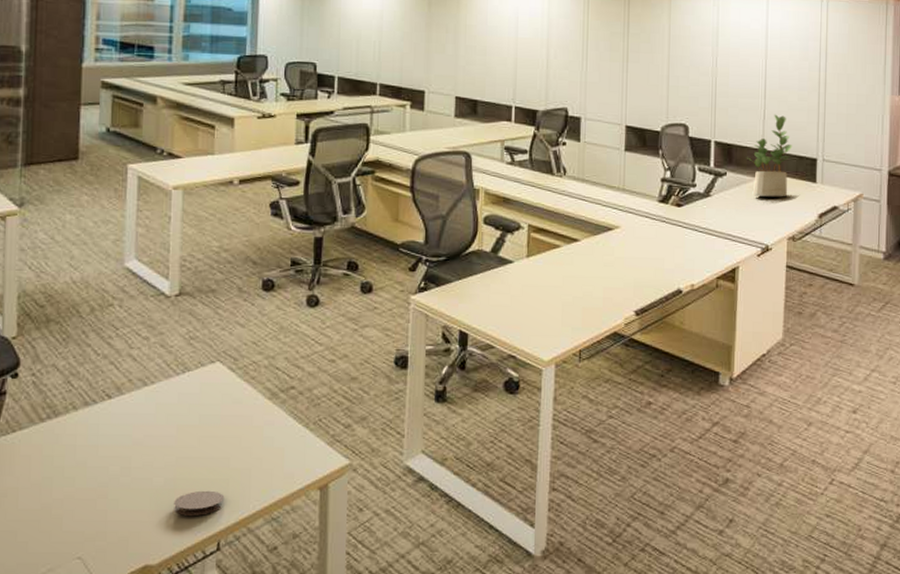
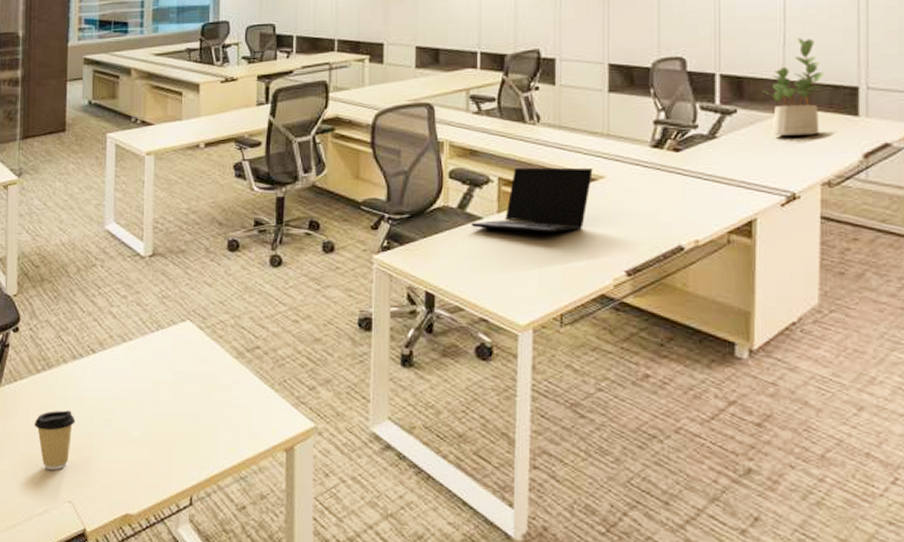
coffee cup: none [36,461,87,525] -> present [34,410,75,470]
coaster: present [174,490,225,516] -> none [150,445,196,470]
laptop: none [502,216,610,277] -> present [471,167,593,234]

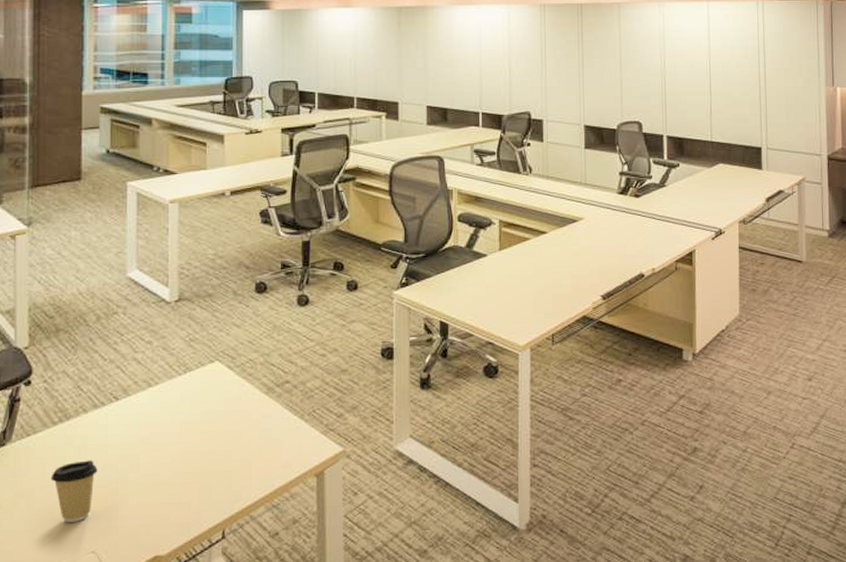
laptop: present [471,167,593,234] -> none [477,211,574,267]
potted plant: present [763,37,825,136] -> none [697,108,739,185]

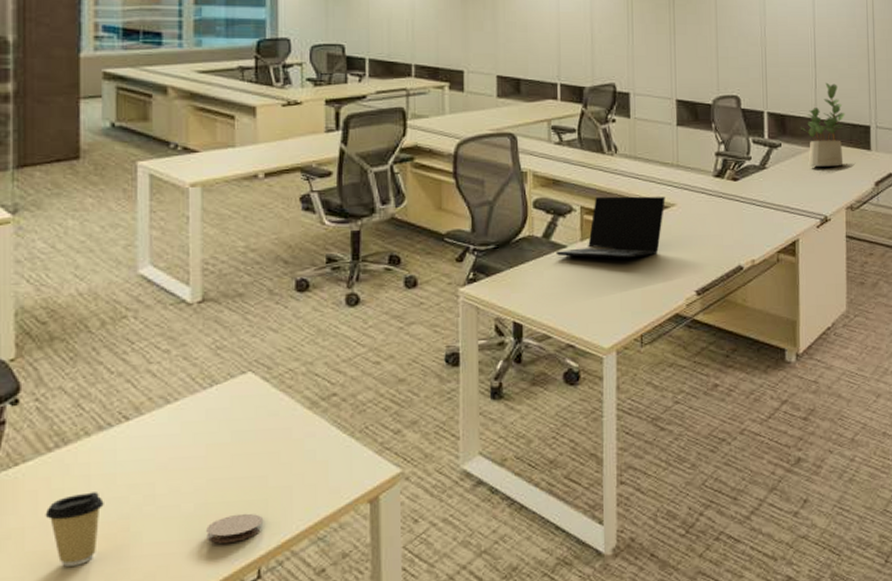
coaster: none [180,482,228,507] -> present [206,513,264,543]
laptop: none [477,211,574,267] -> present [556,196,665,259]
potted plant: none [697,108,739,185] -> present [801,82,846,167]

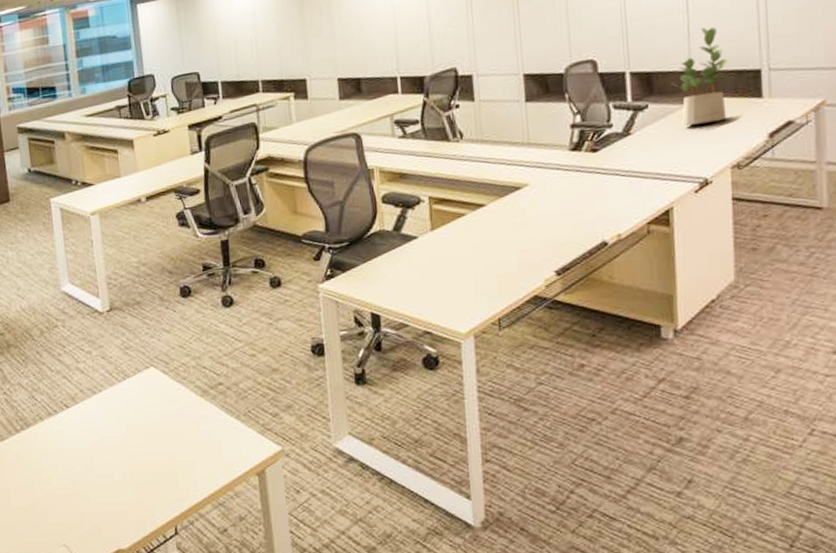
coffee cup: present [45,492,104,567] -> none [21,463,59,519]
coaster: present [206,513,264,543] -> none [133,482,175,505]
laptop: present [556,196,665,259] -> none [407,178,517,247]

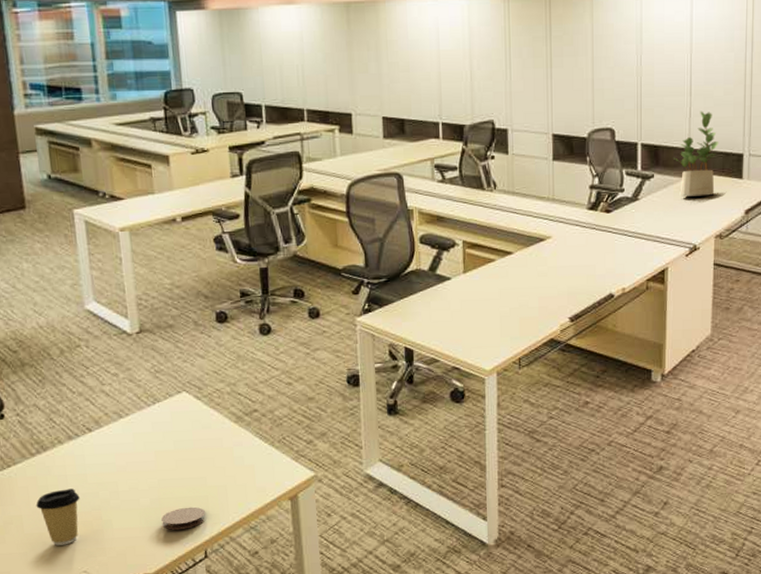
coffee cup: none [21,463,59,519] -> present [36,488,80,546]
coaster: none [133,482,175,505] -> present [161,506,206,530]

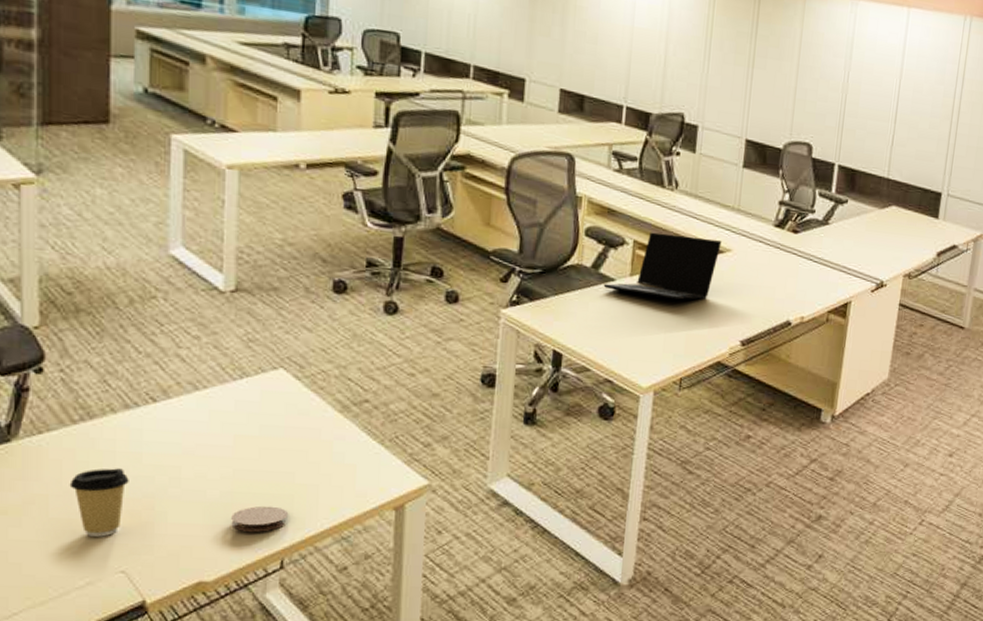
laptop: none [441,229,542,289] -> present [603,232,722,301]
potted plant: present [674,111,719,197] -> none [870,140,919,232]

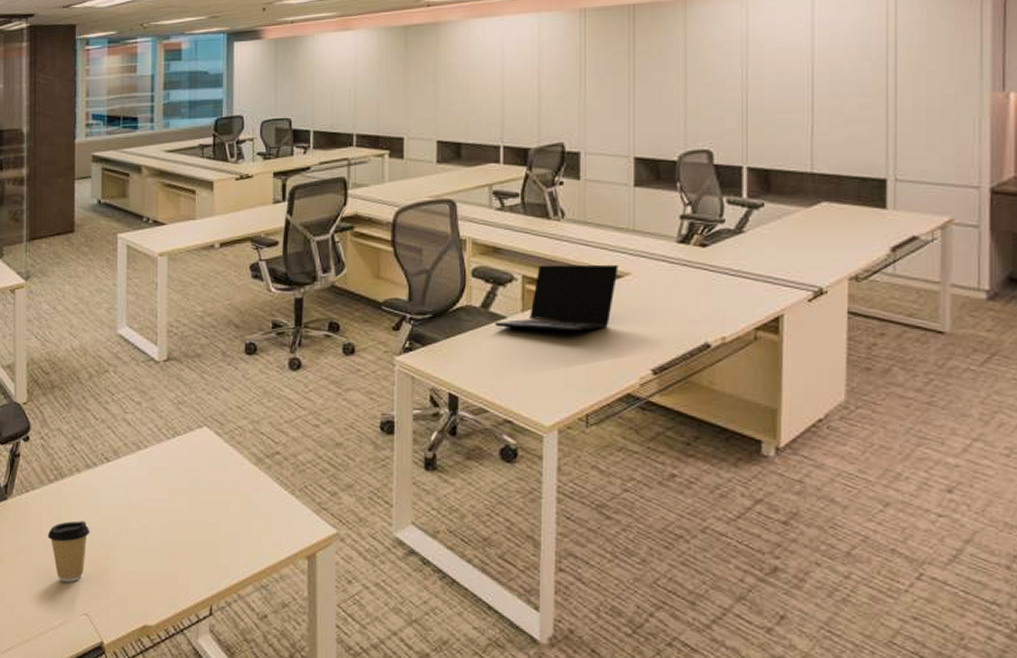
coaster: present [231,505,289,532] -> none [169,554,215,580]

